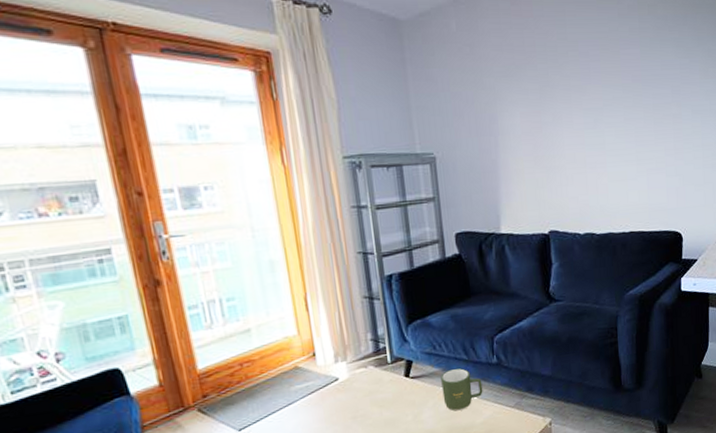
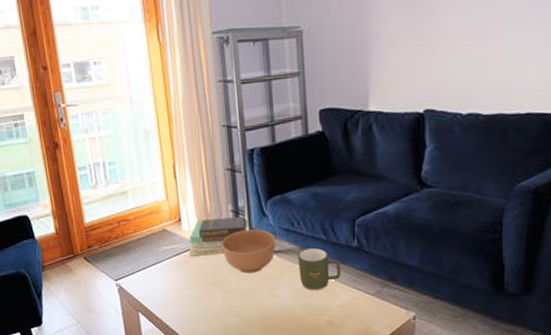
books: none [325,344,390,392] -> present [189,216,249,256]
bowl: none [361,356,419,403] -> present [221,229,276,273]

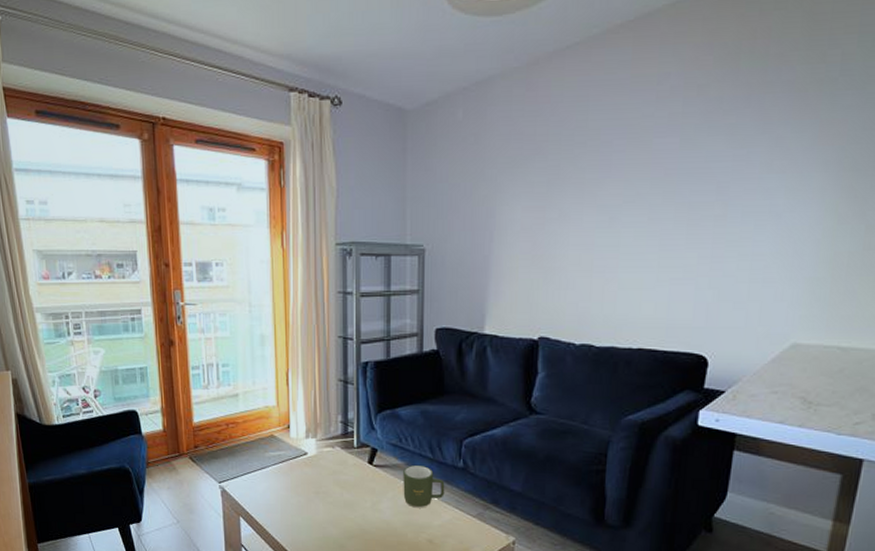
books: present [189,216,249,256] -> none [295,428,357,465]
bowl: present [221,229,276,273] -> none [328,442,383,486]

